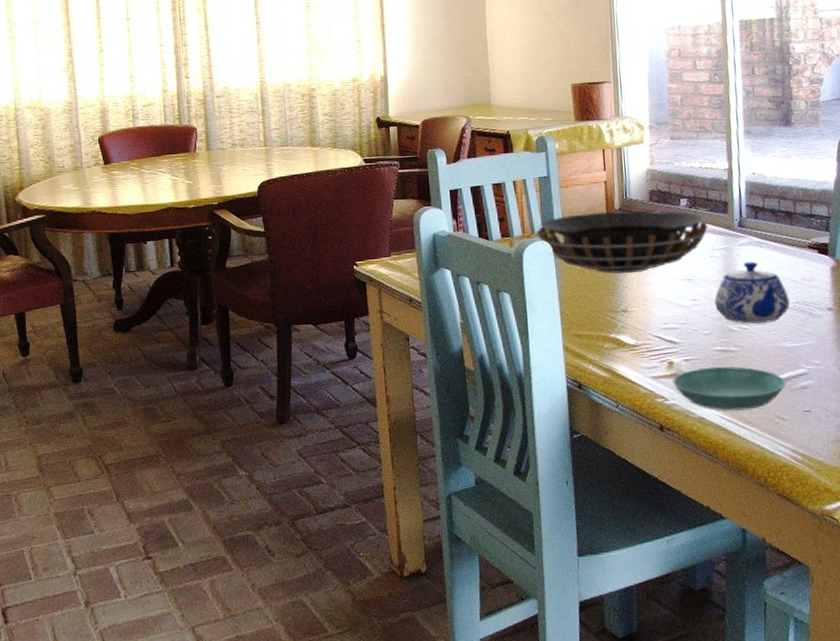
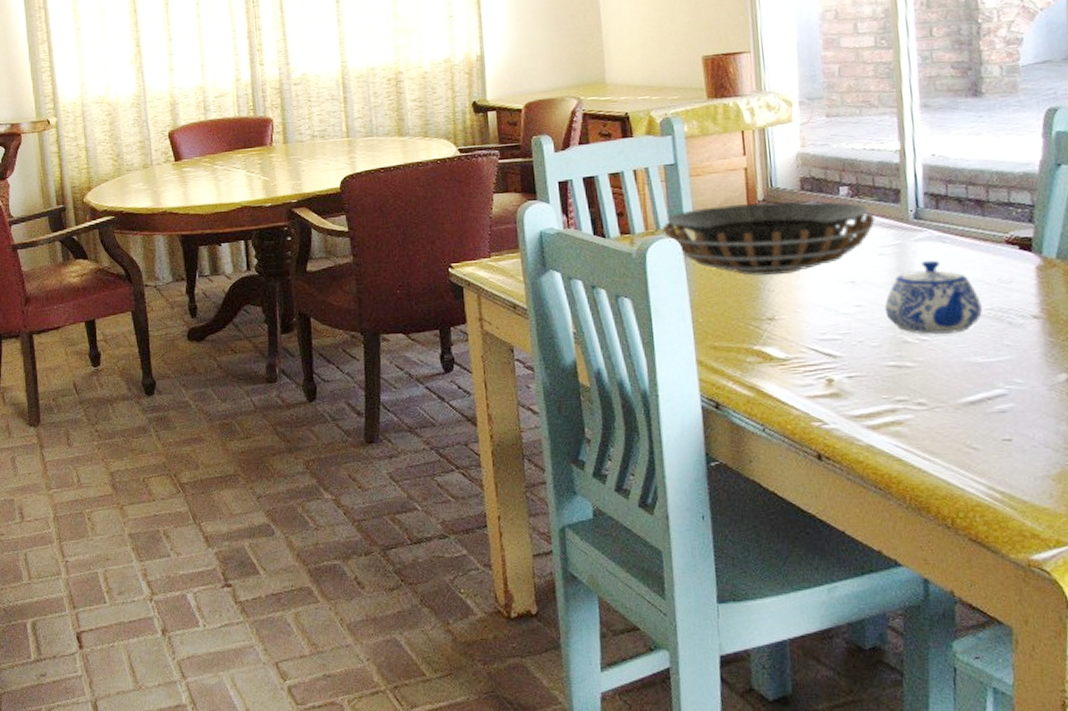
saucer: present [672,366,787,411] -> none [832,385,979,438]

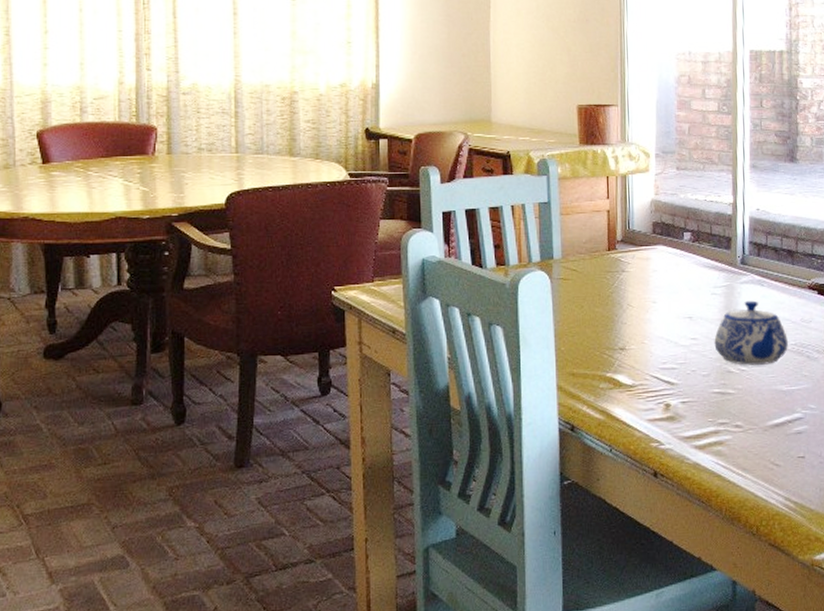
decorative bowl: present [662,200,875,276] -> none [534,242,711,310]

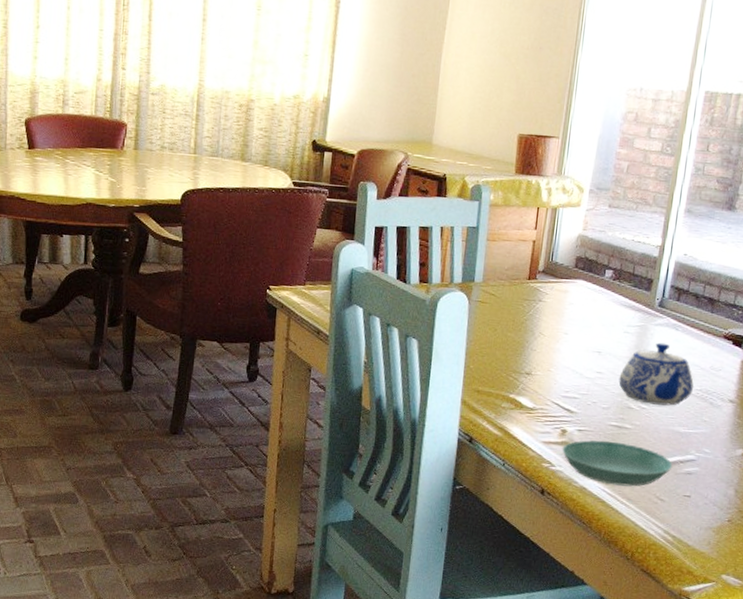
saucer: none [668,409,782,456] -> present [562,440,673,487]

